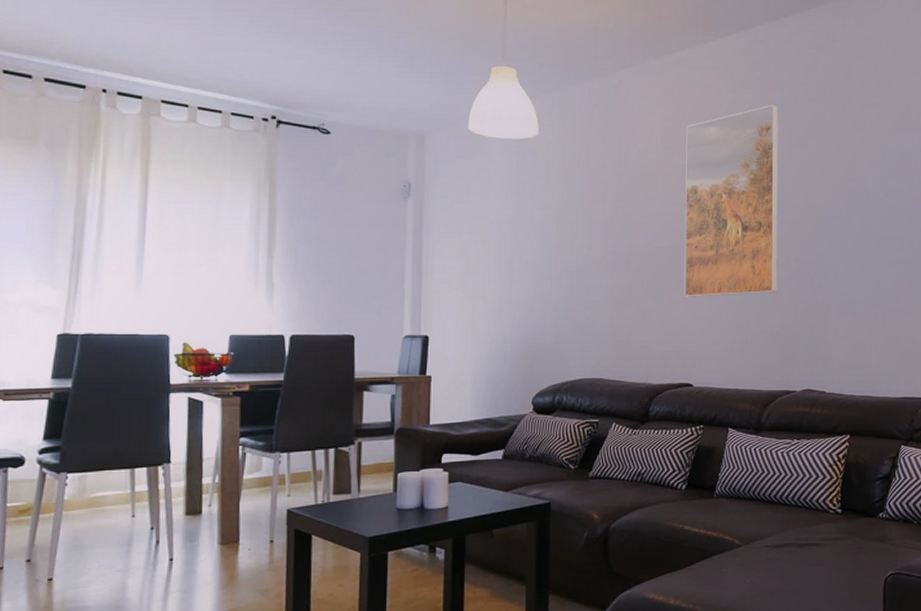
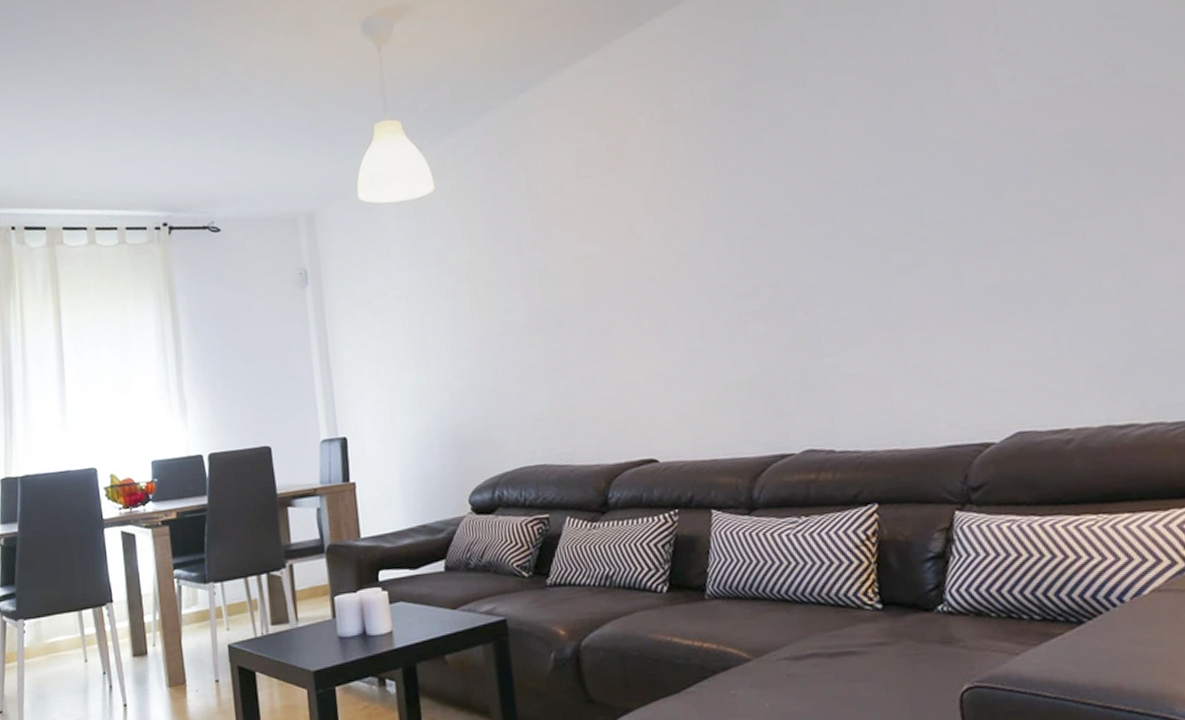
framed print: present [684,105,778,297] -> none [604,97,750,353]

